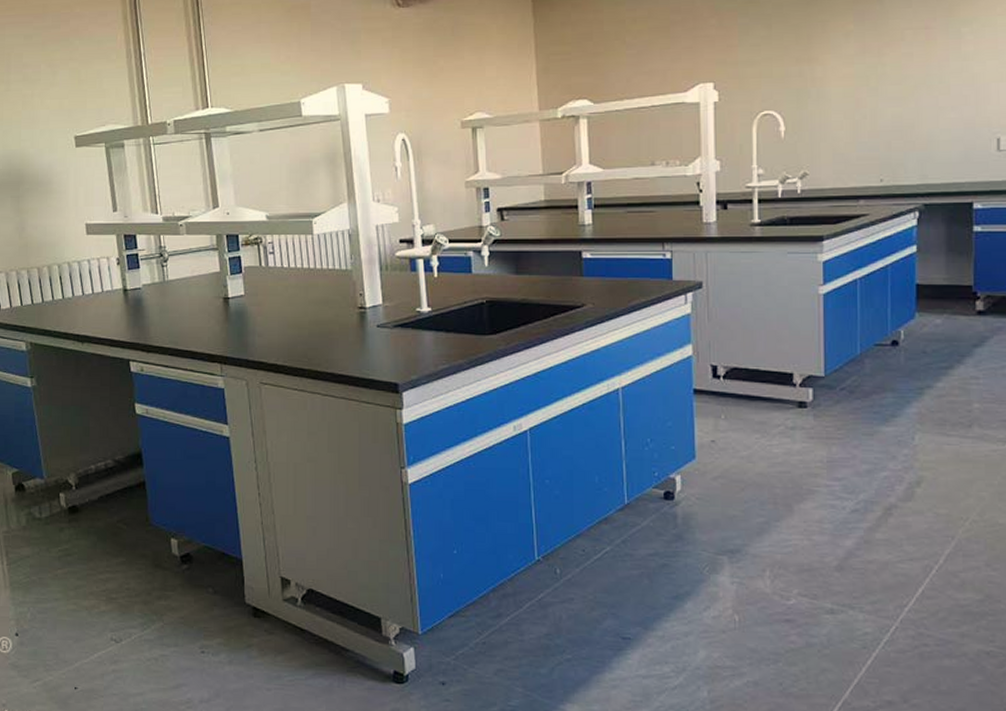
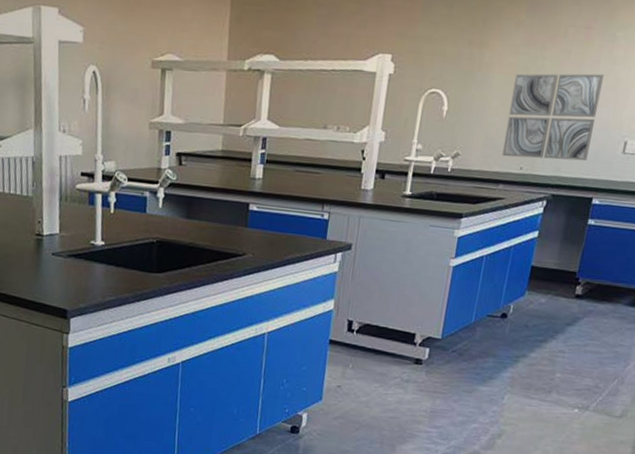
wall art: none [855,73,957,170] -> present [502,73,604,161]

